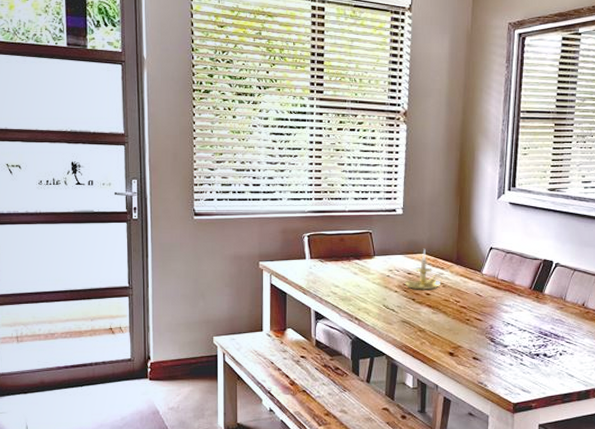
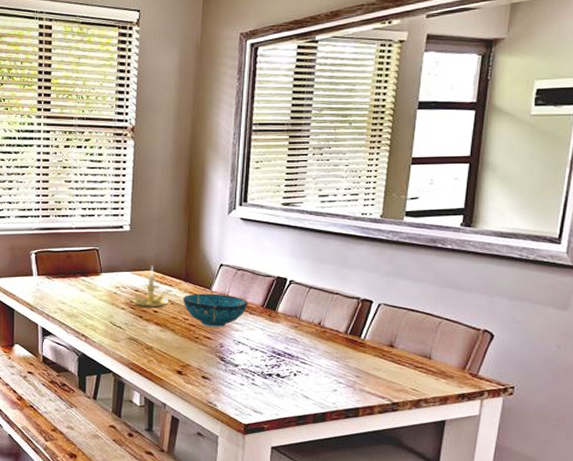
decorative bowl: none [454,276,517,310] -> present [182,293,248,328]

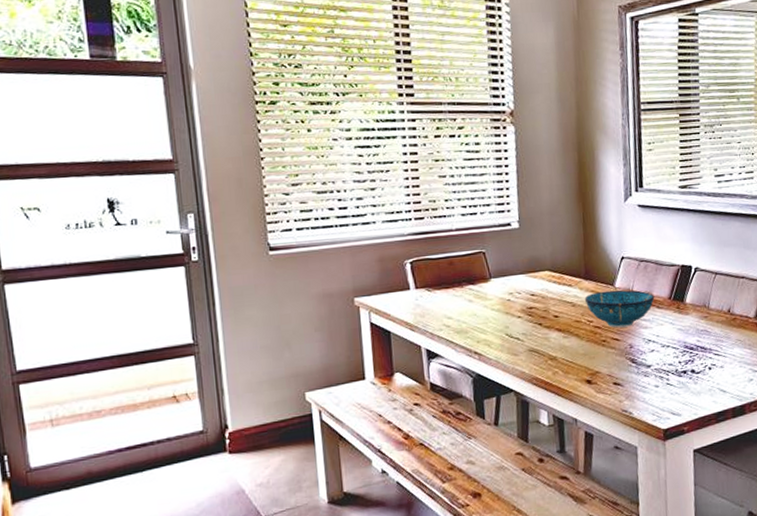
candle holder: present [130,265,173,307] -> none [527,265,573,313]

